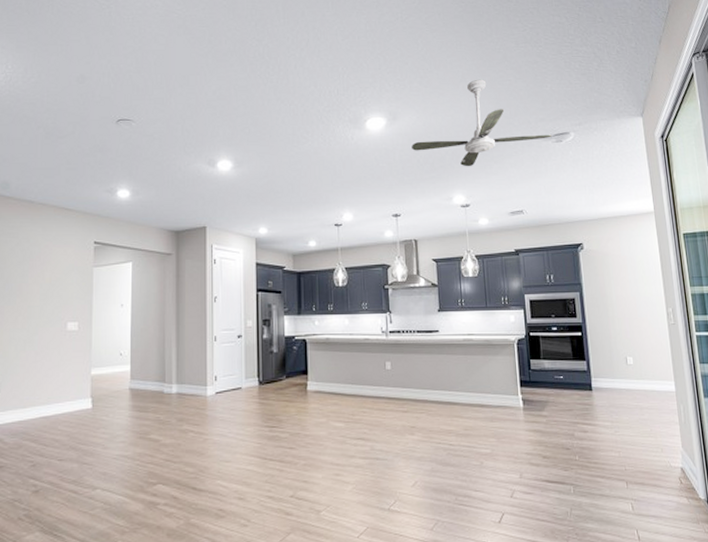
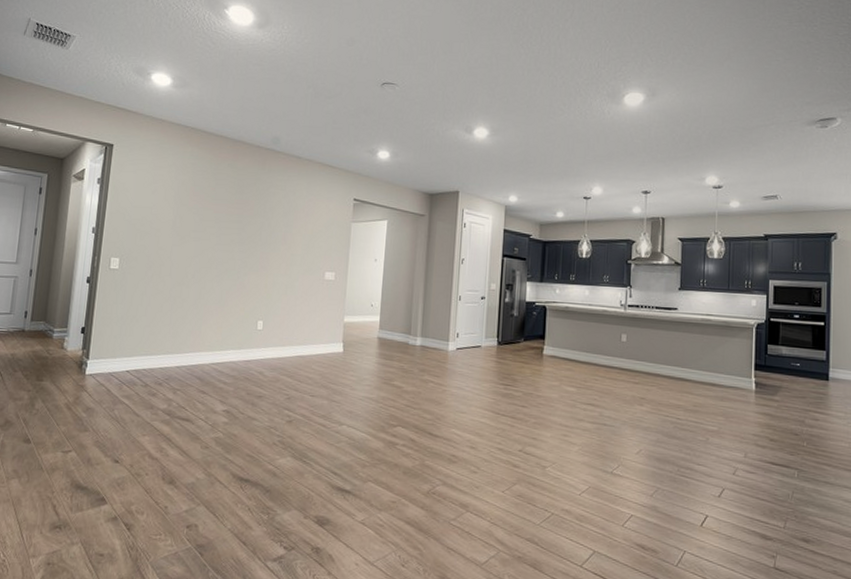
ceiling fan: present [412,79,552,167] -> none [668,58,817,148]

